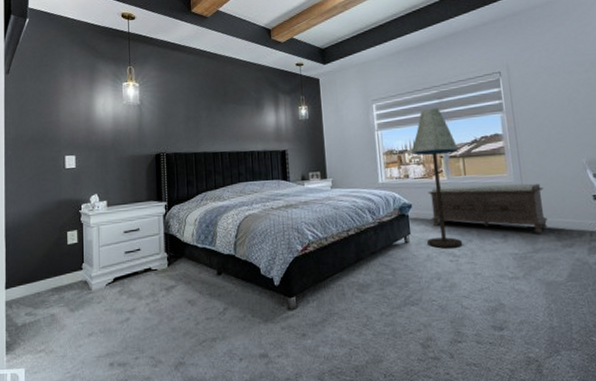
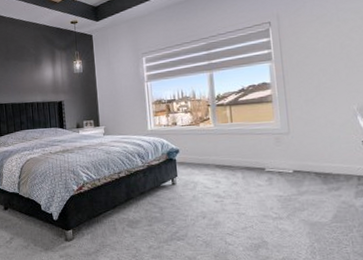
floor lamp: present [410,107,463,249] -> none [178,58,228,190]
bench: present [428,183,548,233] -> none [194,129,314,177]

